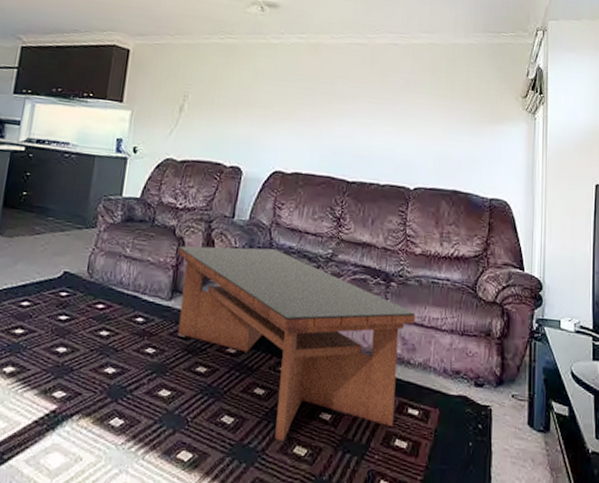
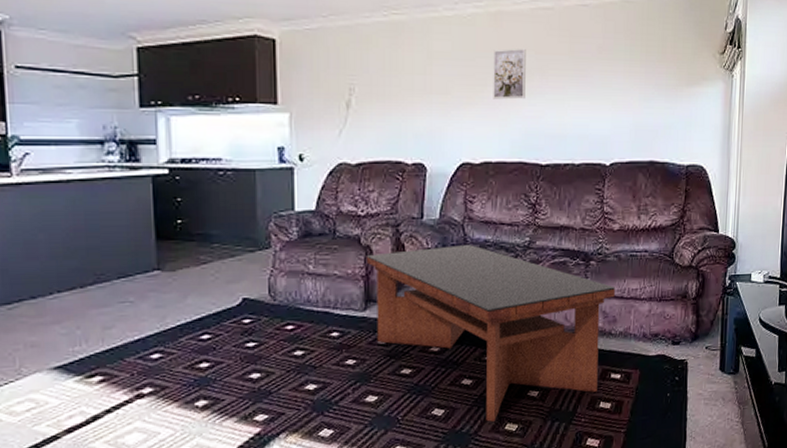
wall art: none [308,75,340,120] -> present [493,48,526,100]

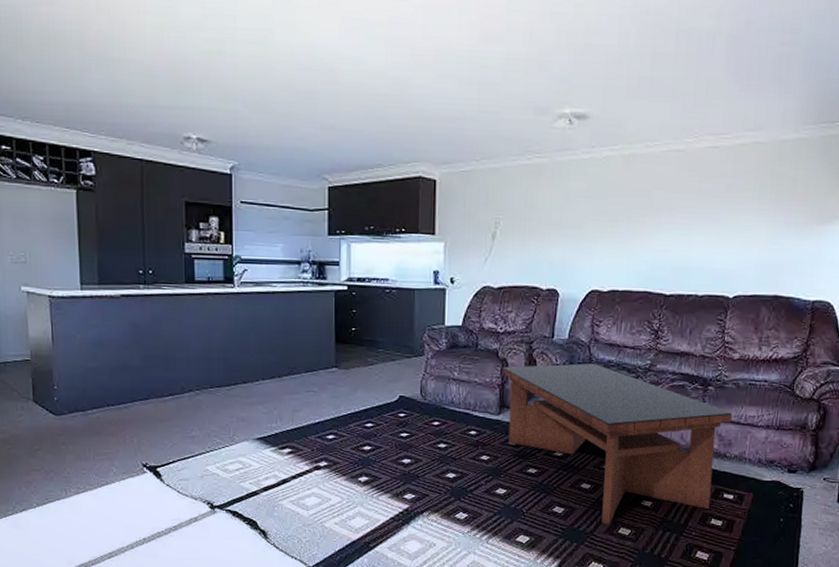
wall art: present [493,48,526,100] -> none [623,187,656,234]

